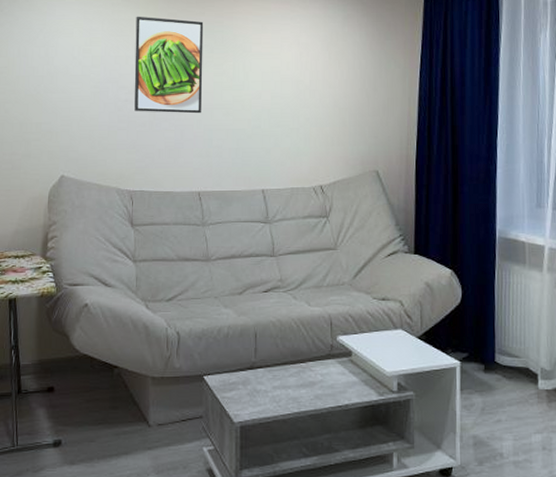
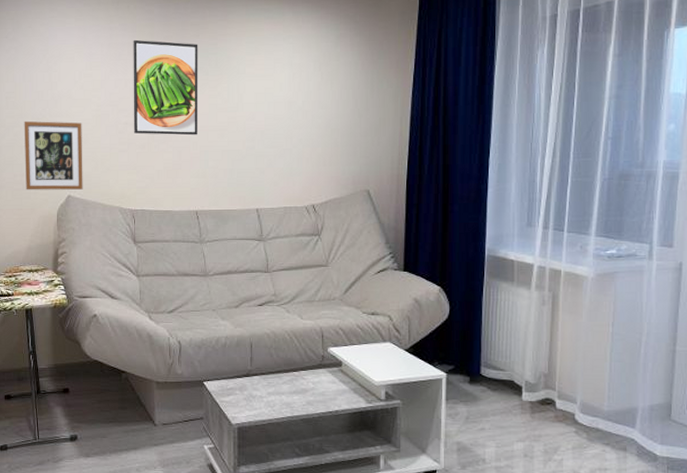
picture frame: none [15,97,79,170] -> present [24,120,83,190]

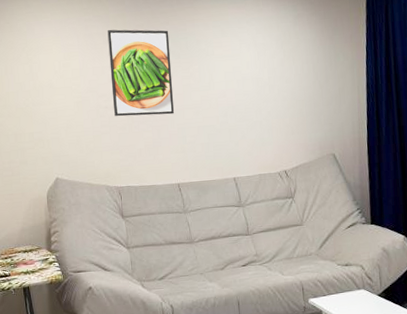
picture frame: present [24,120,83,190] -> none [8,109,70,176]

